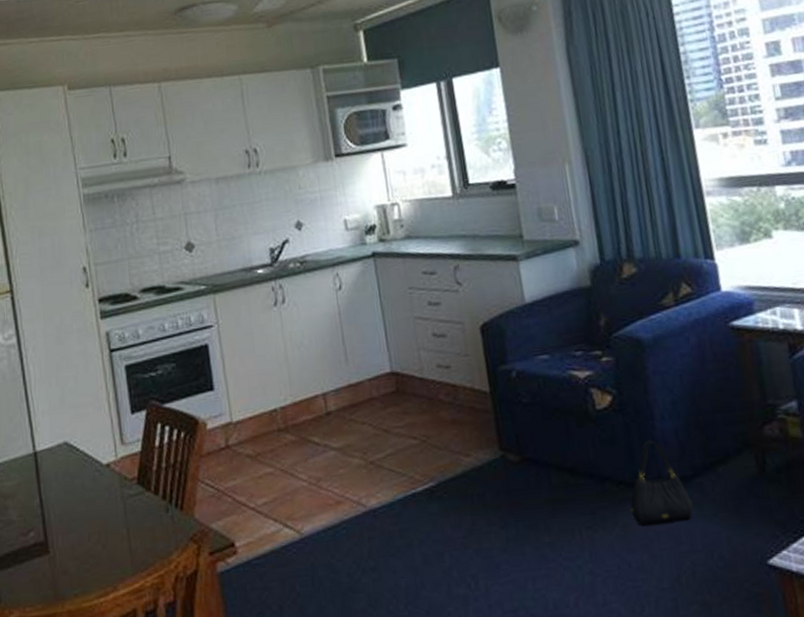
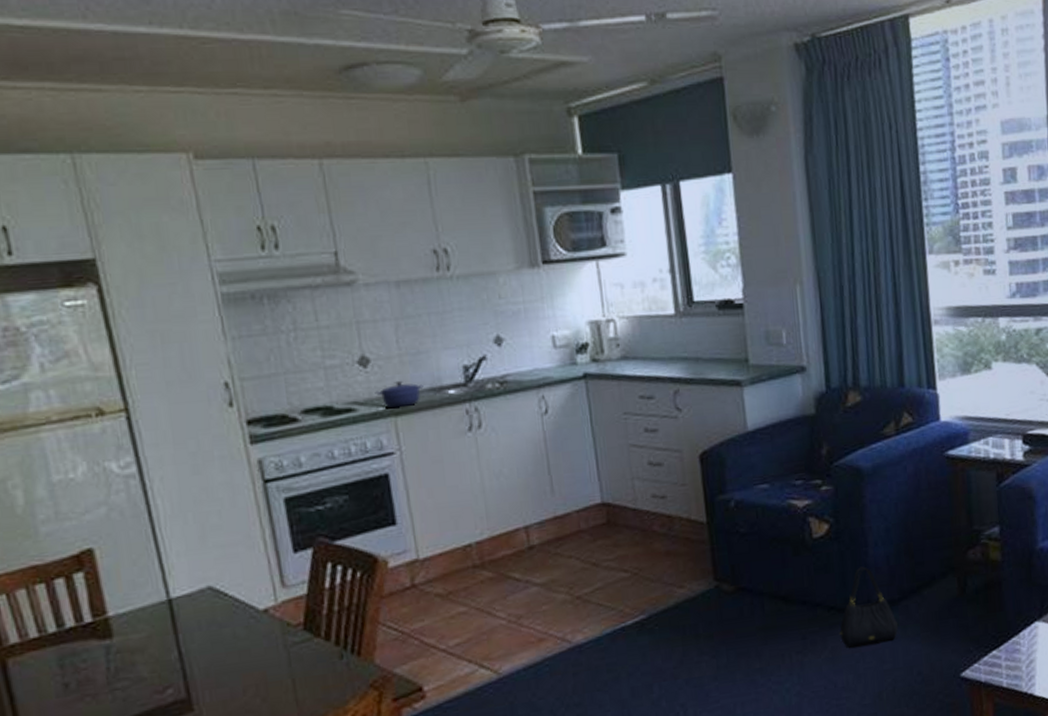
cooking pot: none [198,262,237,288] -> present [375,380,424,410]

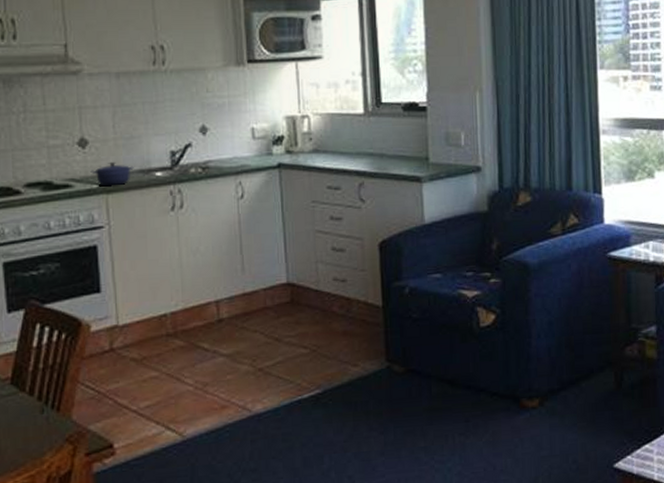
handbag: present [839,566,899,648] -> none [500,356,557,433]

